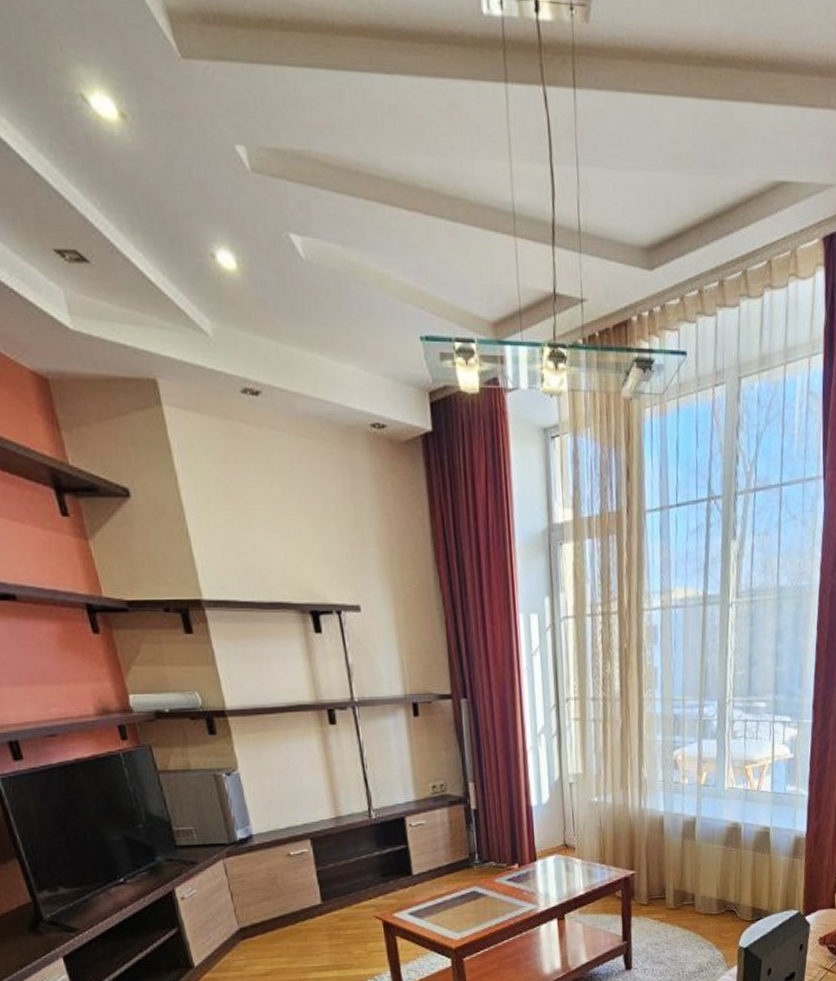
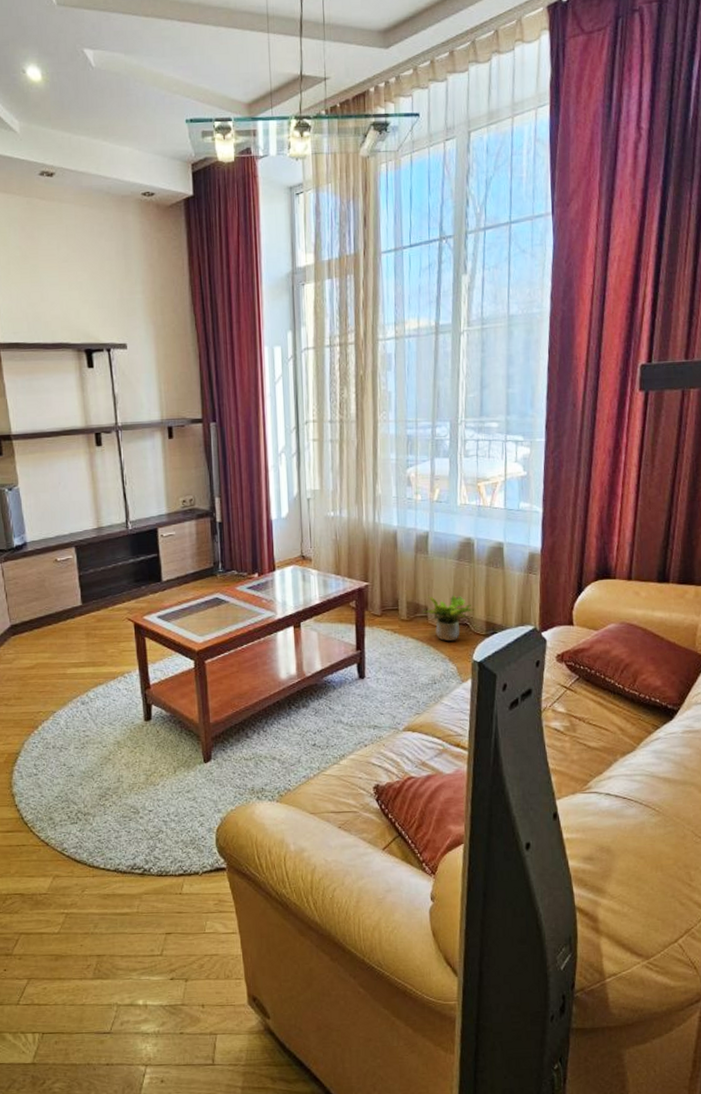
potted plant: none [690,882,742,929] -> present [423,595,475,642]

